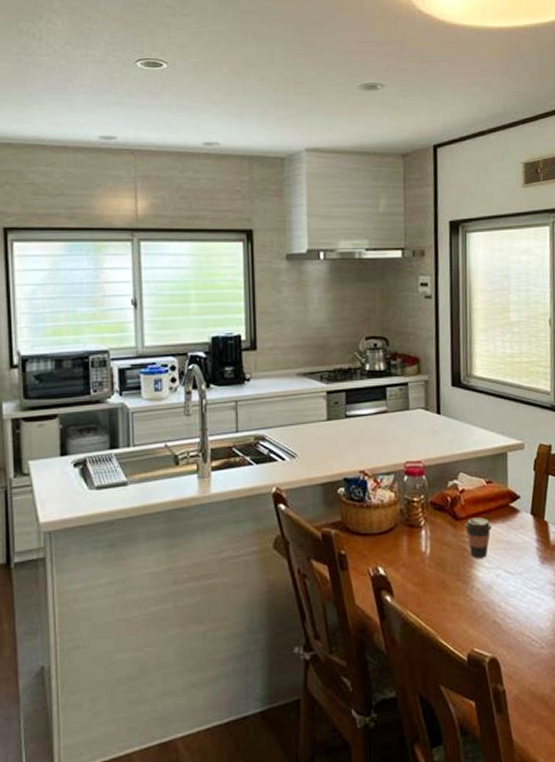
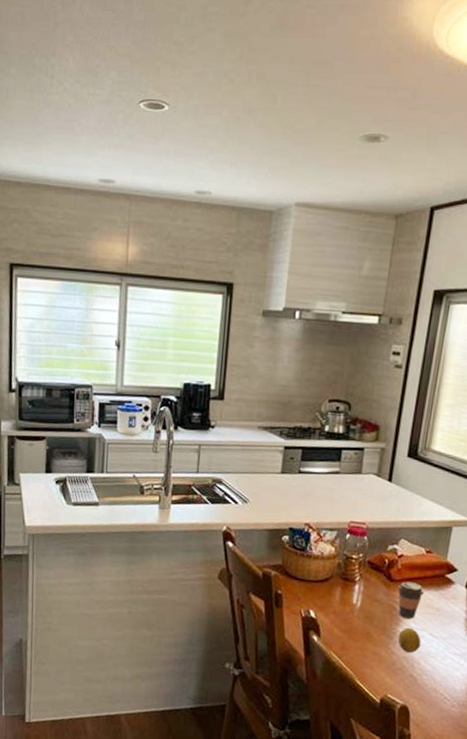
fruit: none [474,567,499,596] -> present [398,627,421,653]

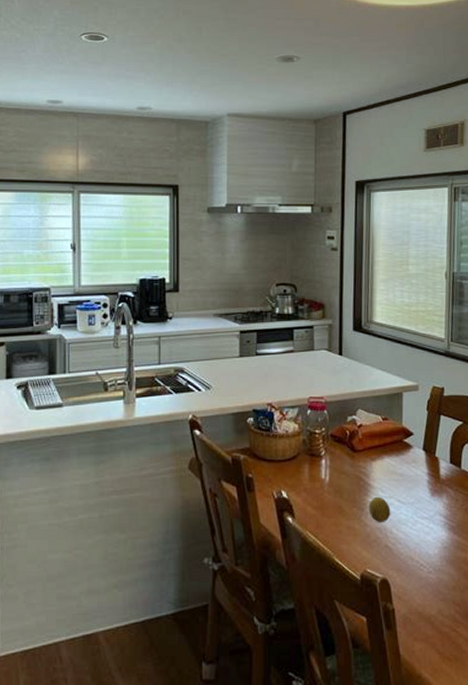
coffee cup: present [397,581,425,619] -> none [361,451,387,487]

